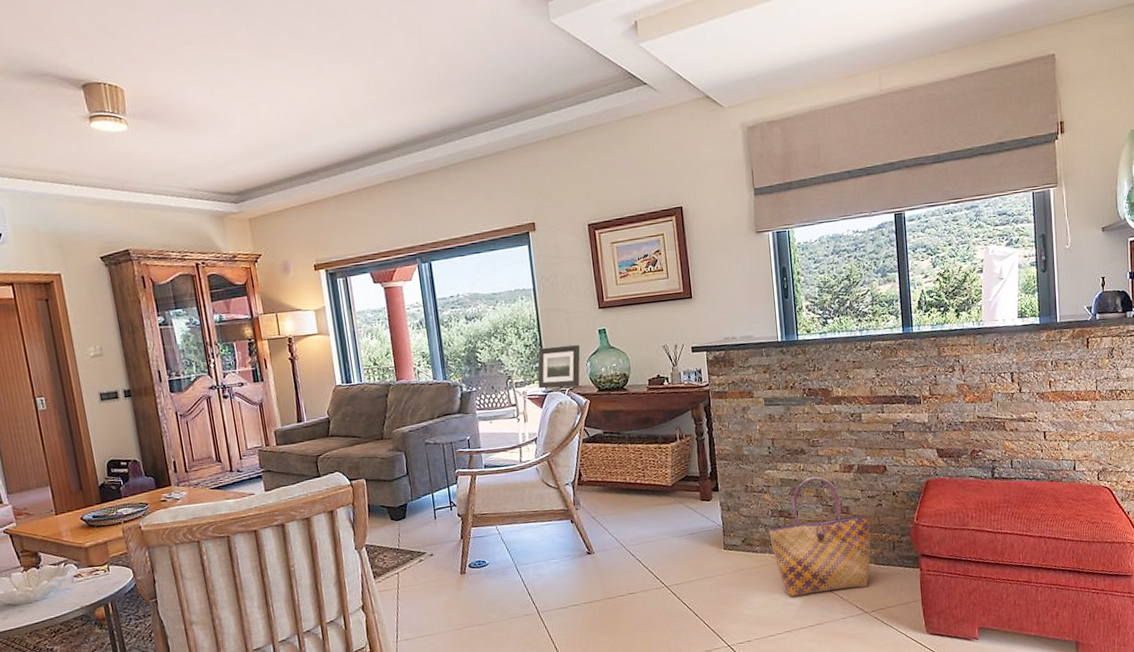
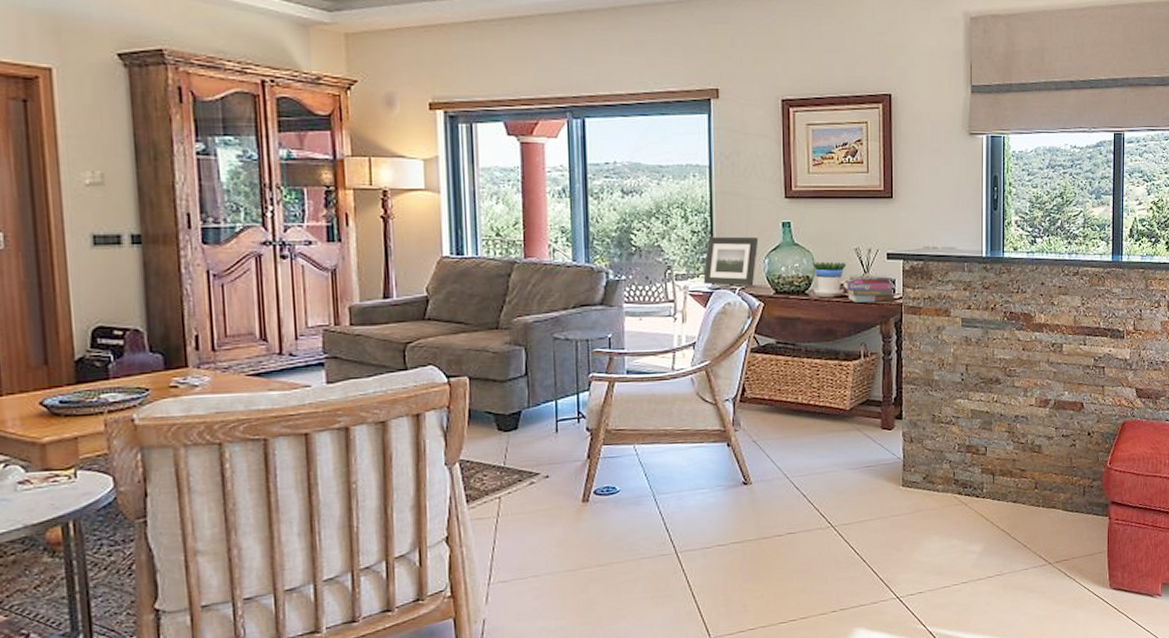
flowerpot: none [627,359,657,391] -> present [812,261,846,298]
books: none [655,366,702,393] -> present [843,274,895,303]
tote bag: present [768,476,871,597] -> none [952,410,1061,543]

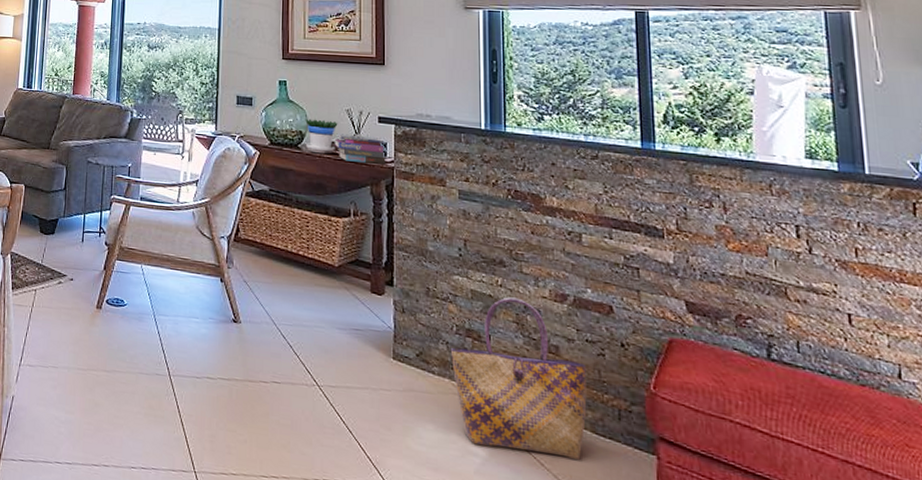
picture frame: present [703,236,759,287] -> none [208,88,258,135]
tote bag: none [952,410,1061,543] -> present [450,297,587,461]

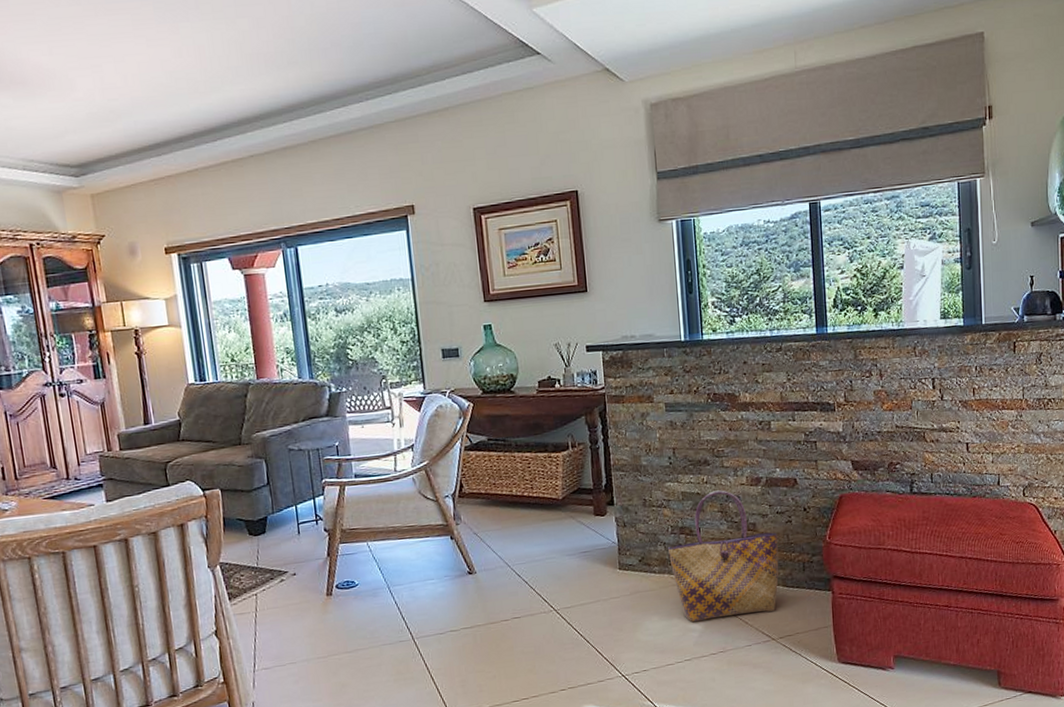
flowerpot: present [305,118,338,155] -> none [515,358,548,394]
books: present [334,133,386,164] -> none [546,367,597,396]

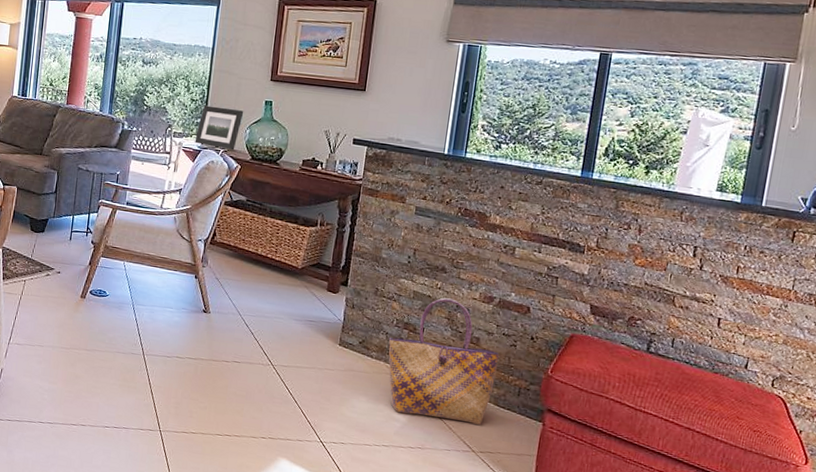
picture frame: none [415,342,463,390] -> present [195,105,244,150]

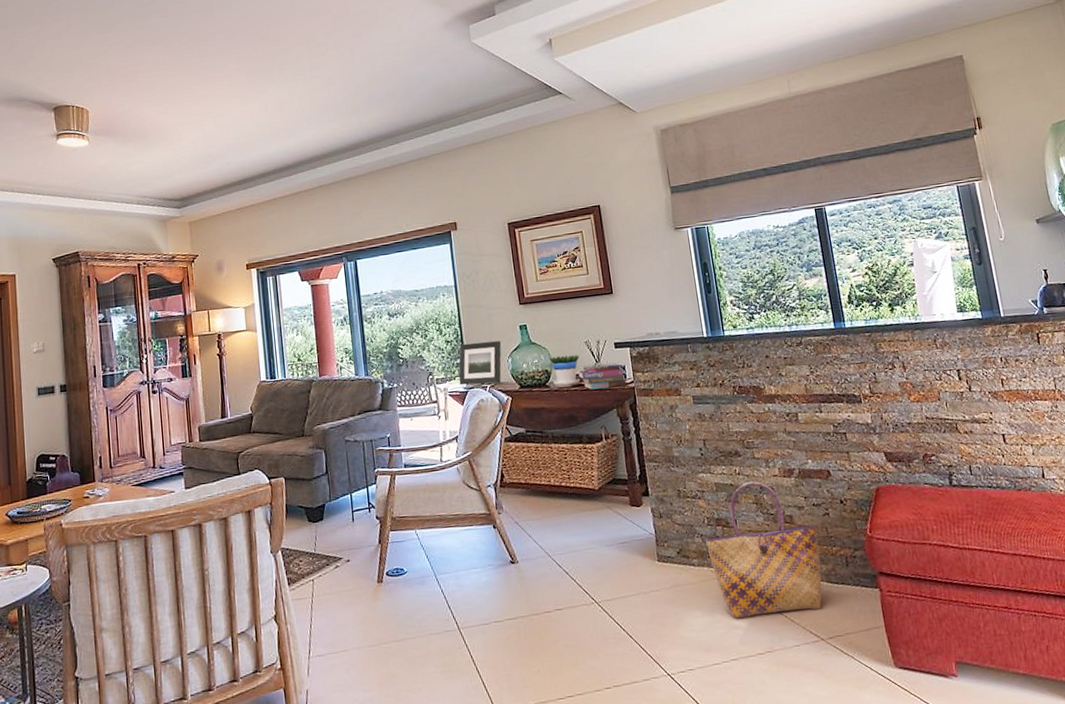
flowerpot: none [283,137,316,171] -> present [549,355,580,388]
books: none [310,152,356,182] -> present [578,362,627,390]

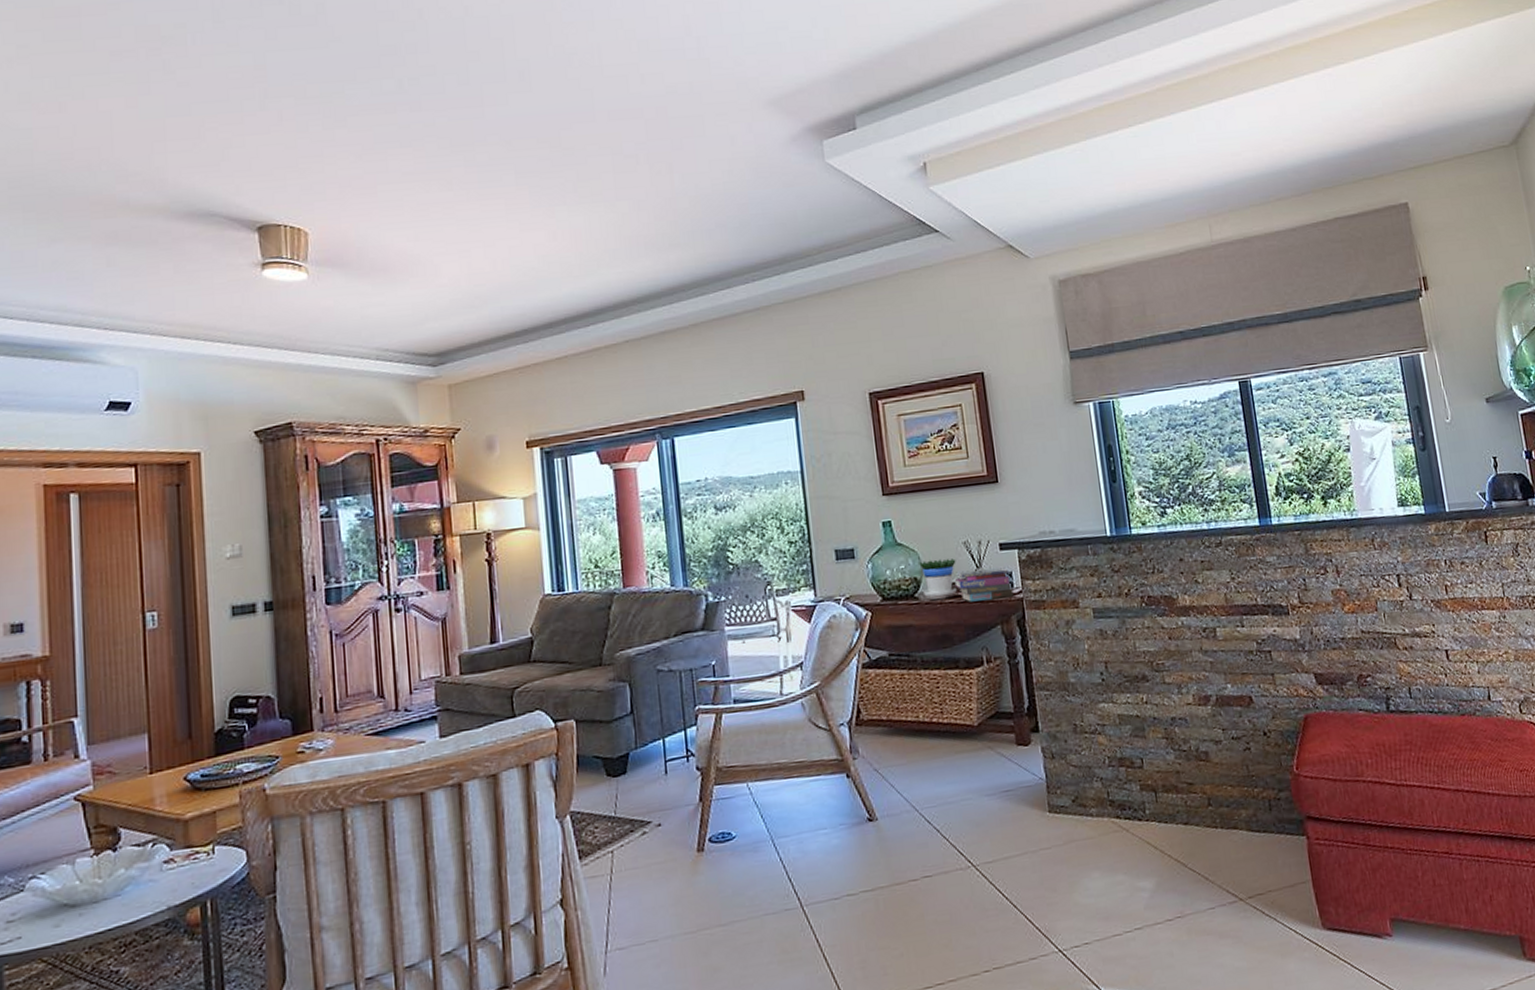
picture frame: present [459,341,502,385] -> none [805,541,860,598]
tote bag: present [704,481,822,618] -> none [1105,711,1241,878]

